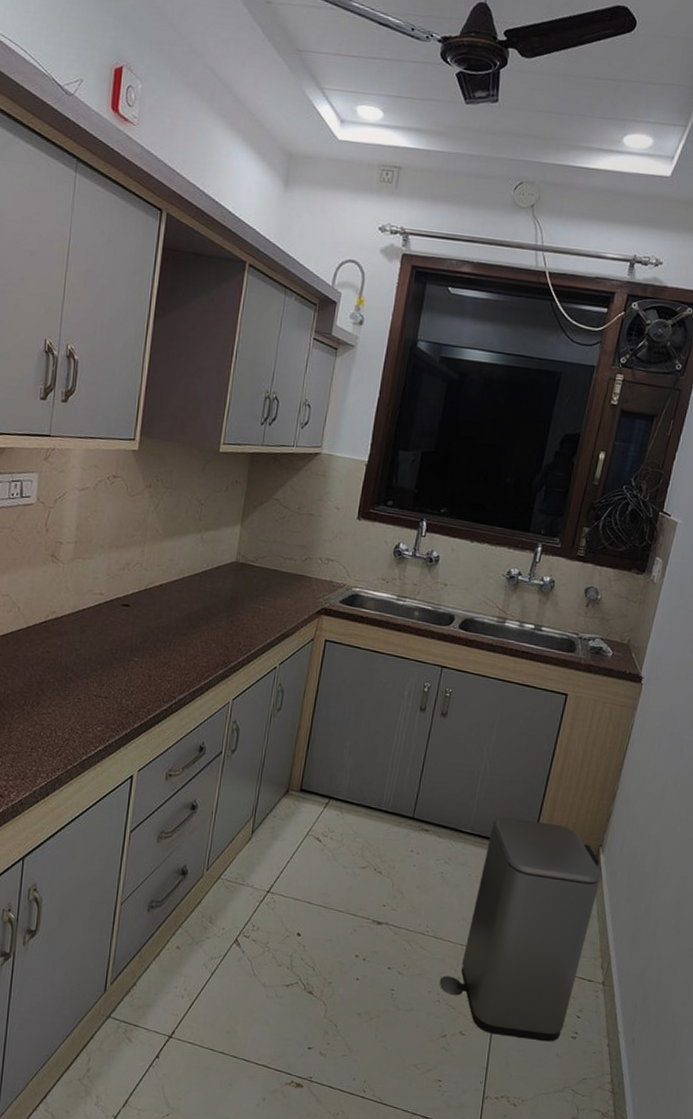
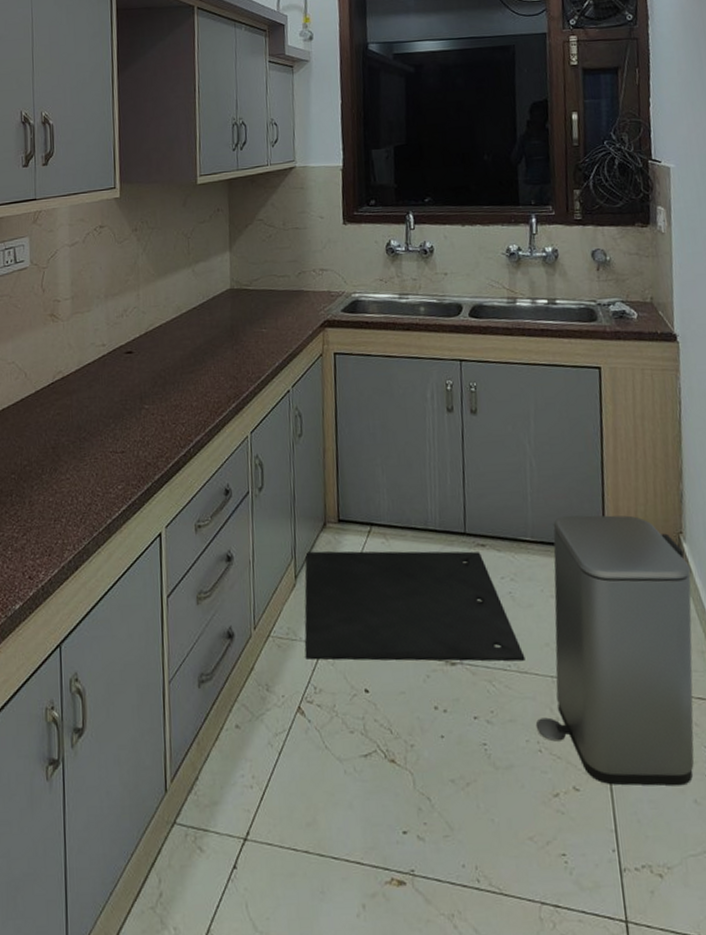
door mat: none [249,812,443,929] -> present [304,551,525,661]

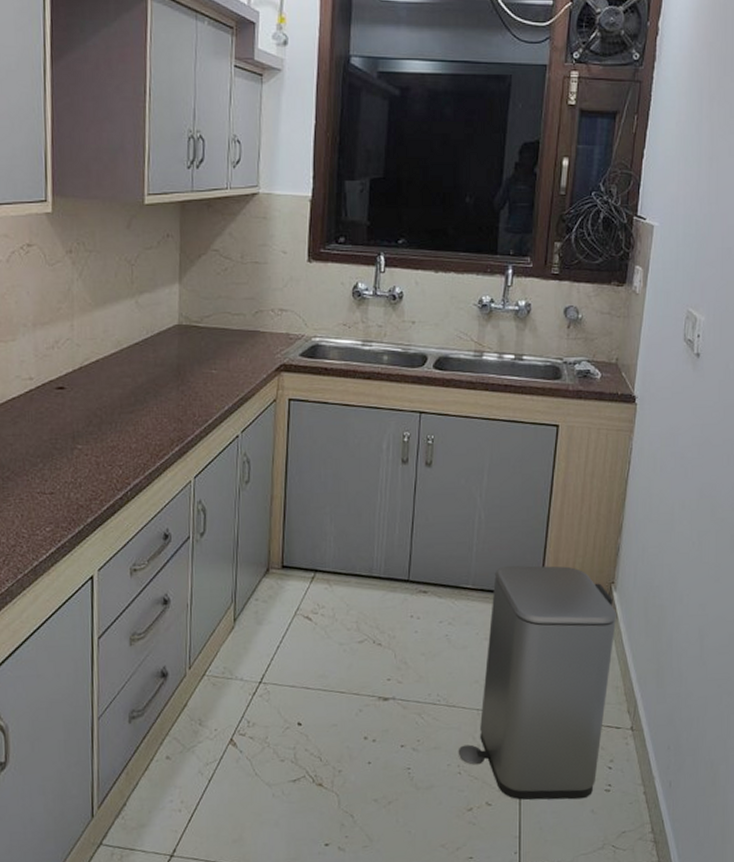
door mat: present [304,551,525,661] -> none [240,595,455,697]

